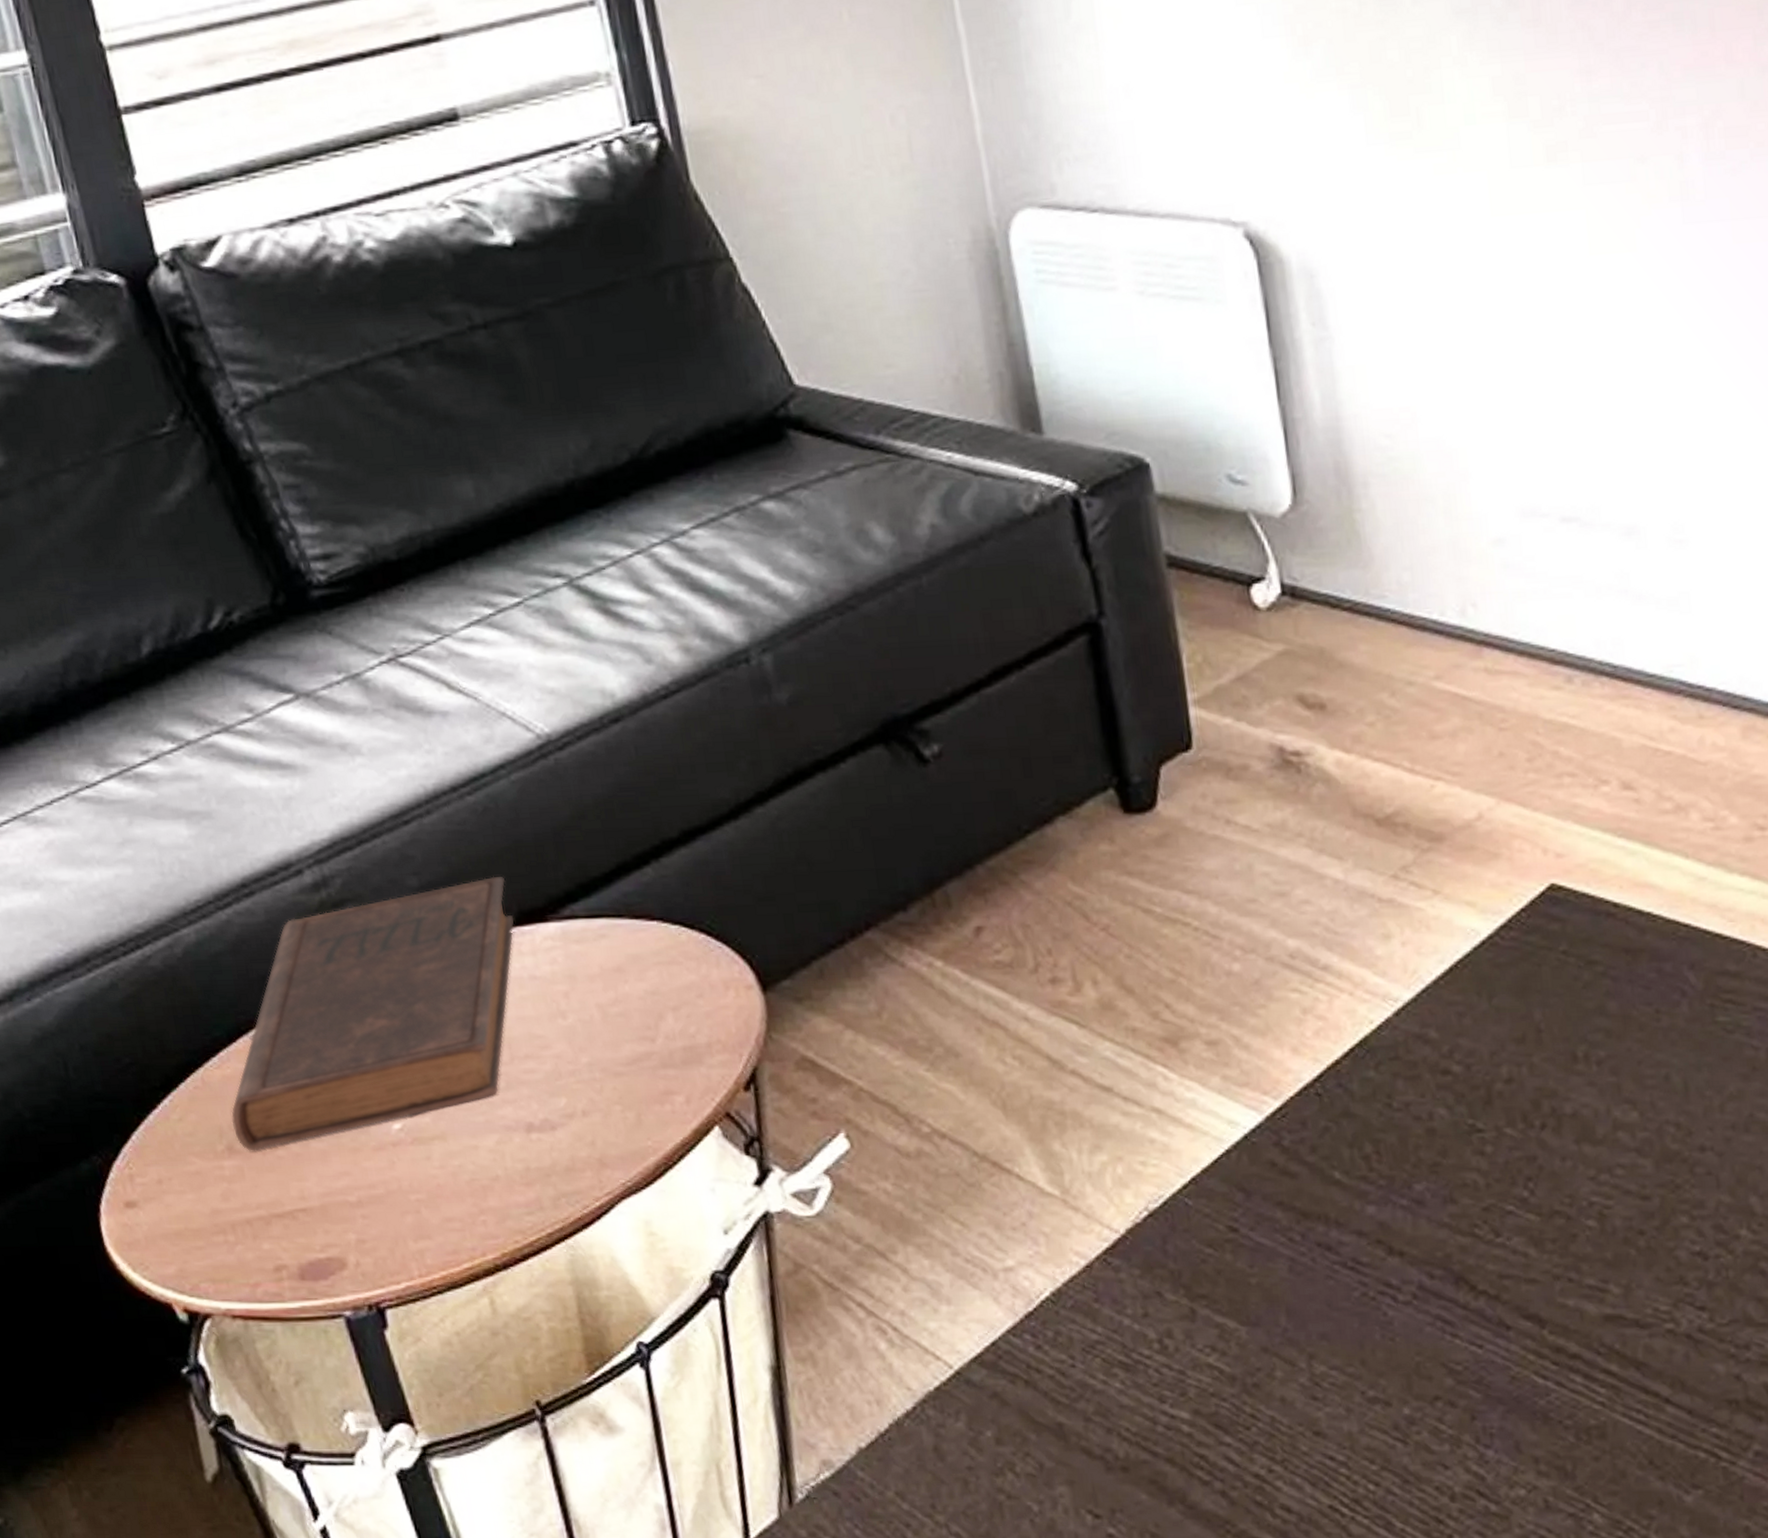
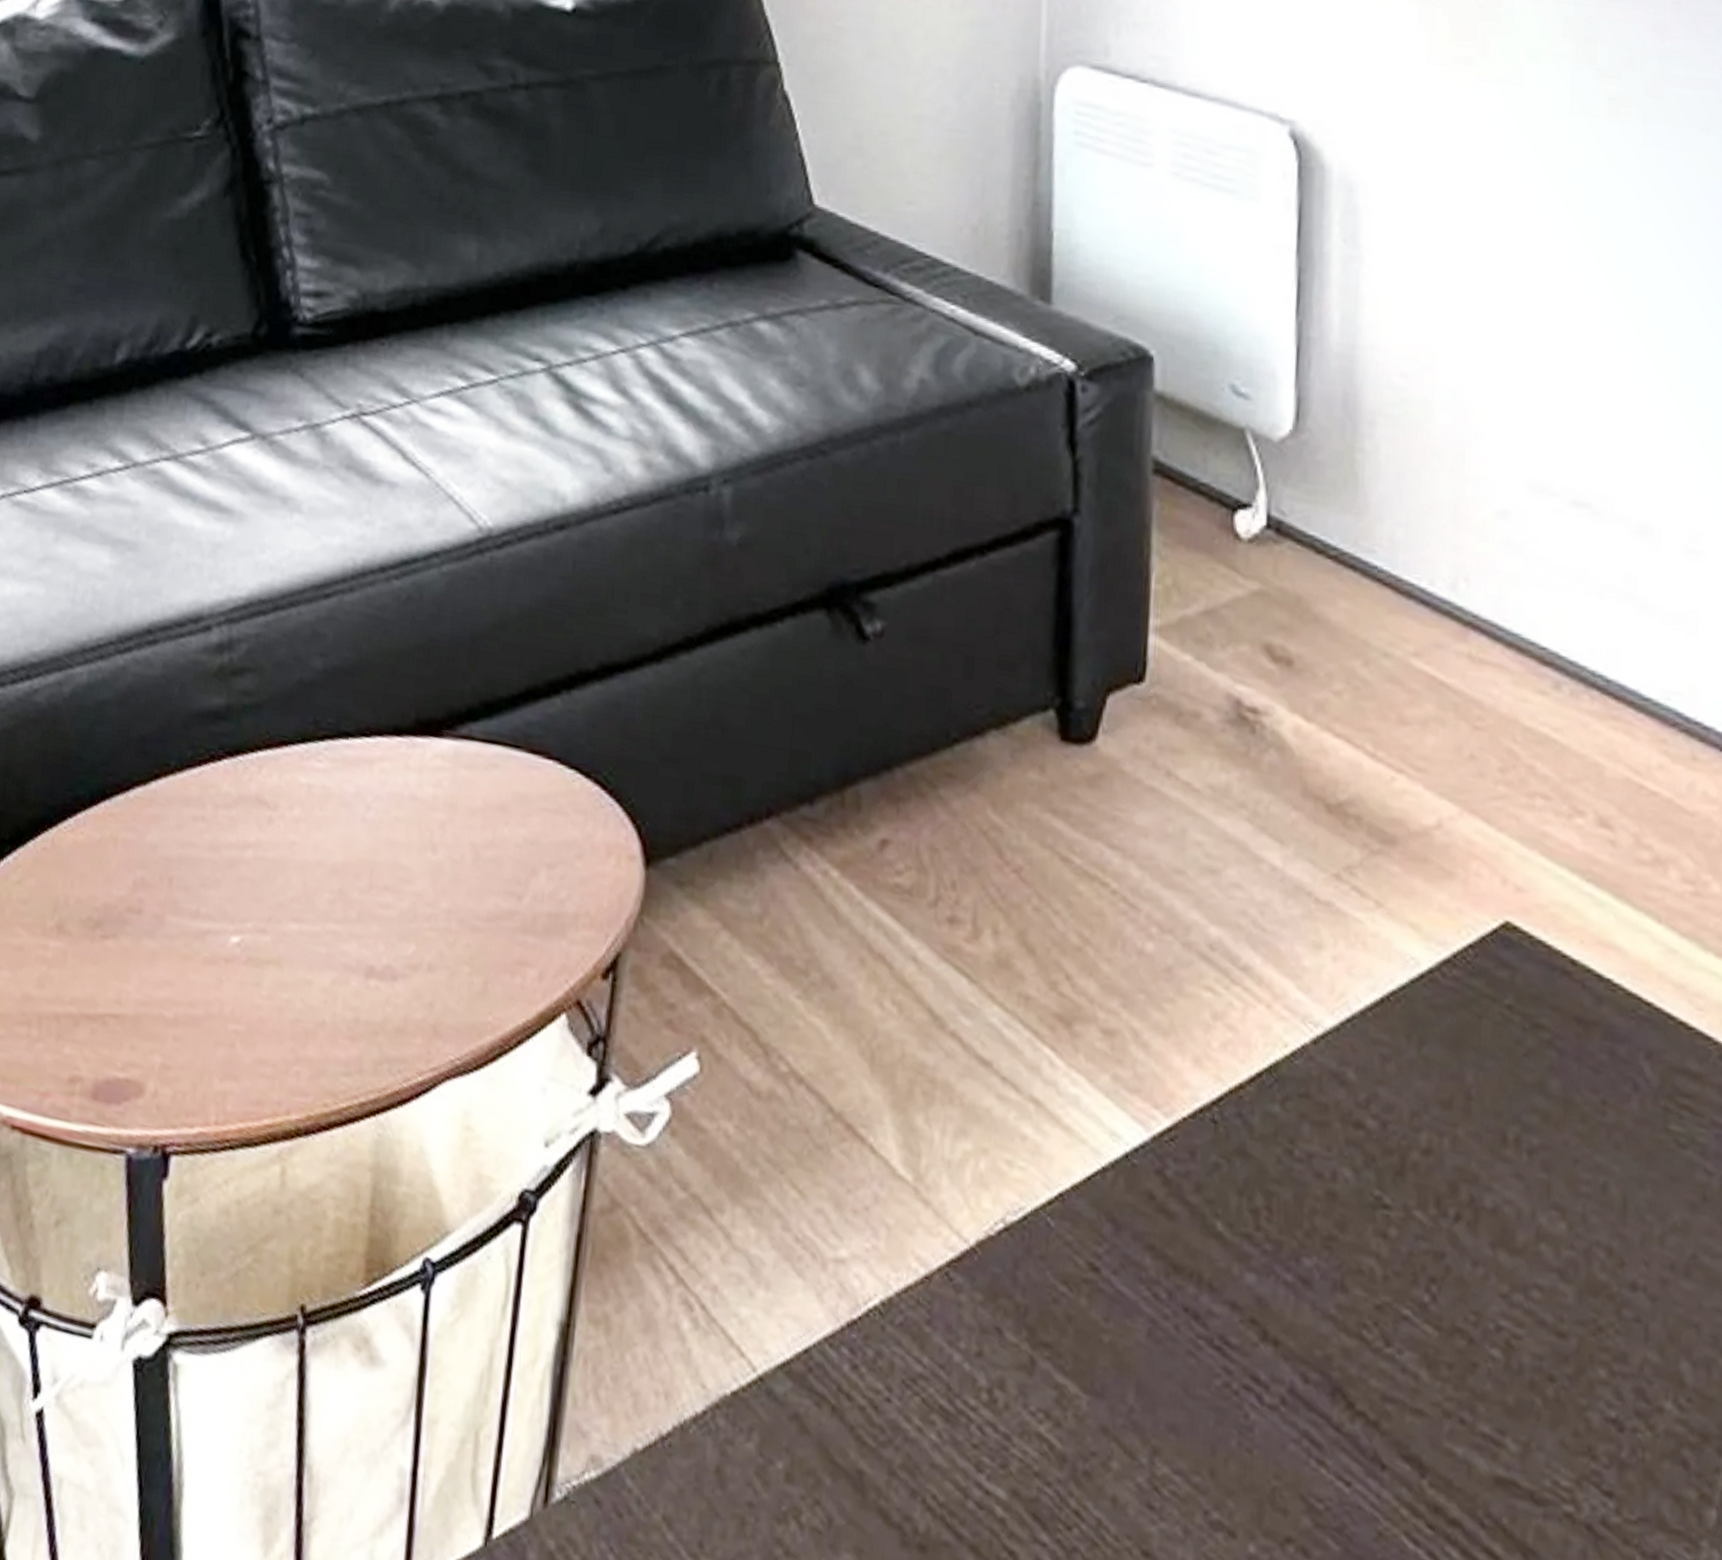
book: present [231,876,514,1151] -> none [69,674,411,936]

